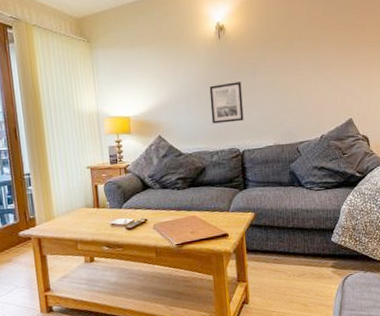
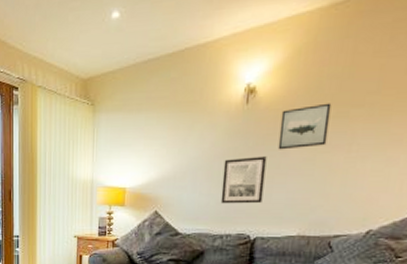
wall art: none [246,37,282,76] -> present [278,103,332,150]

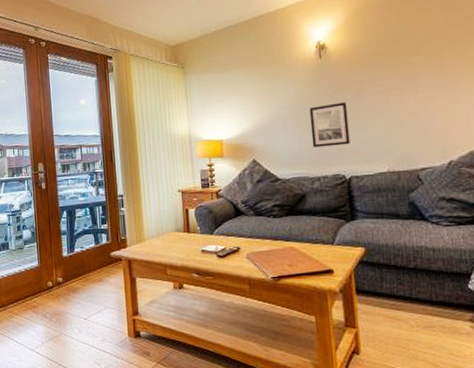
wall art: present [278,103,332,150] -> none [351,53,396,96]

